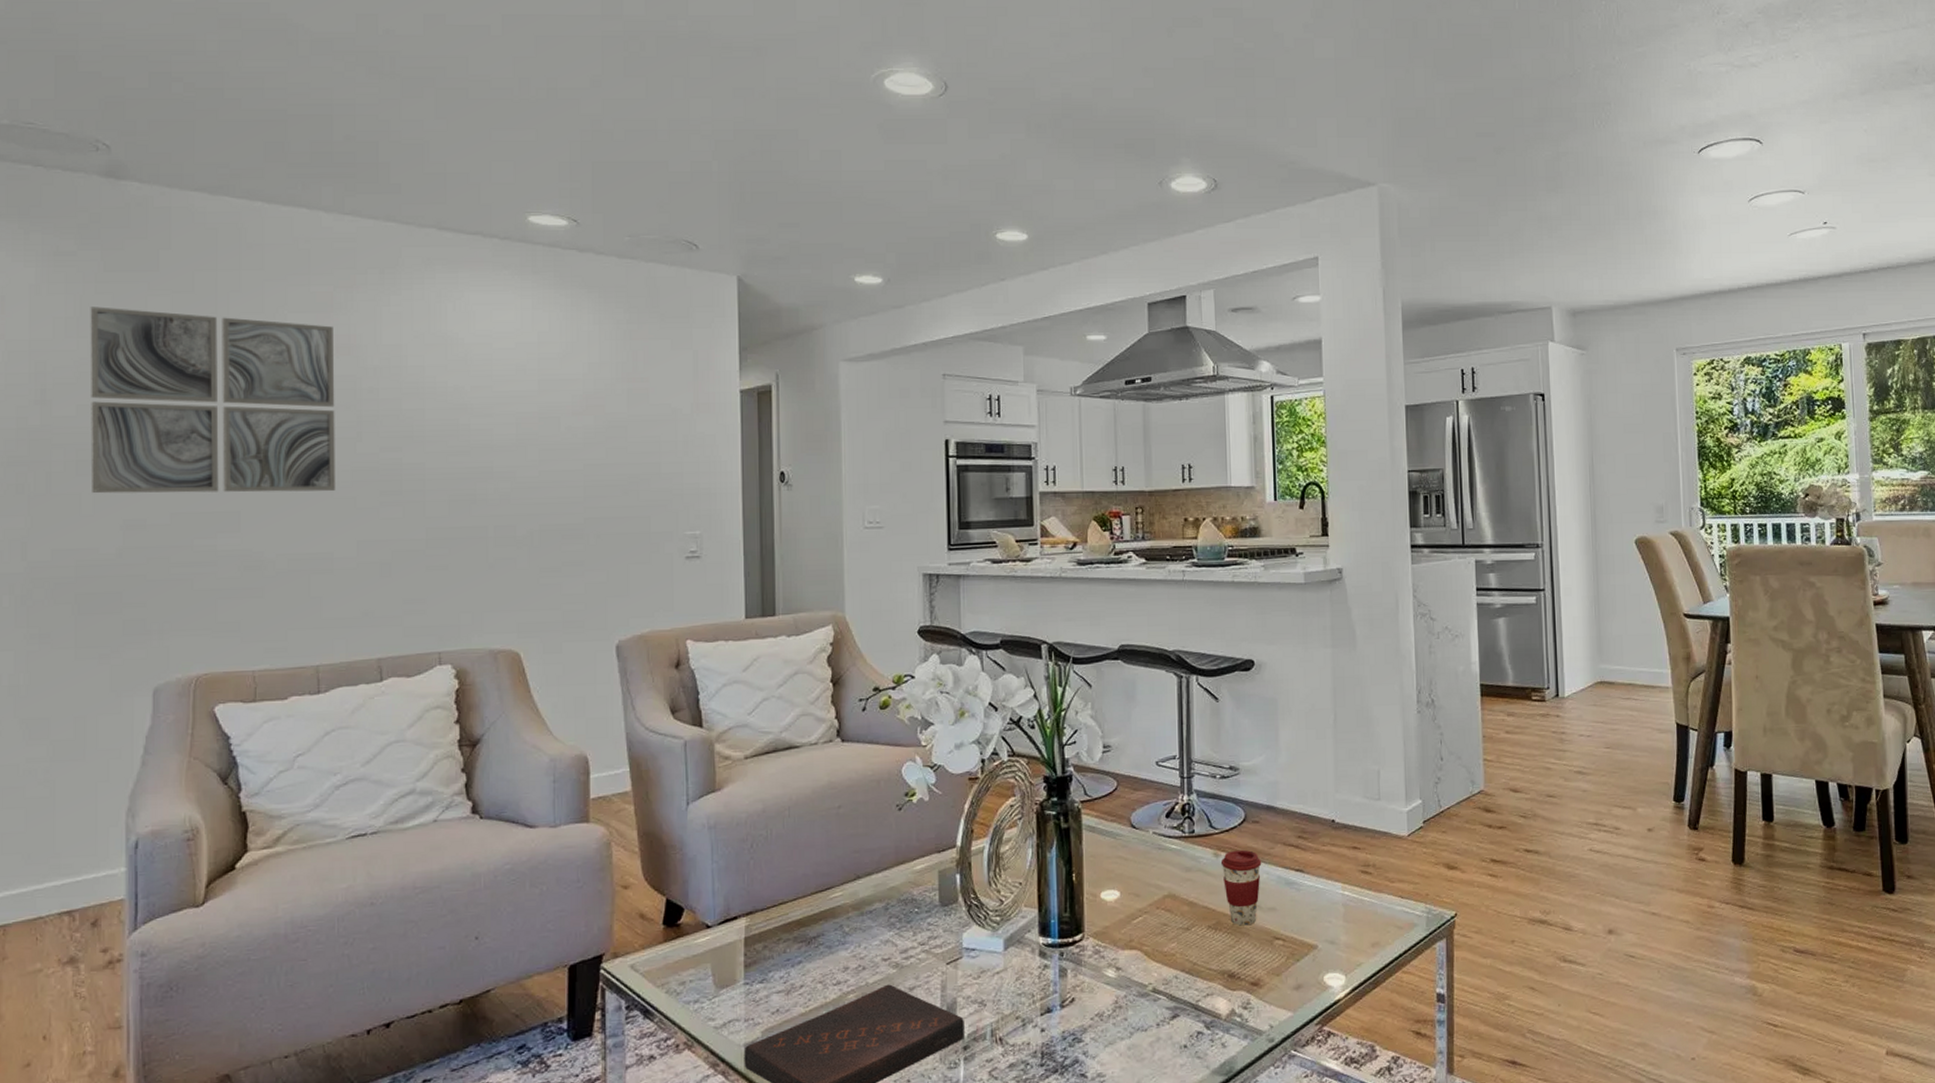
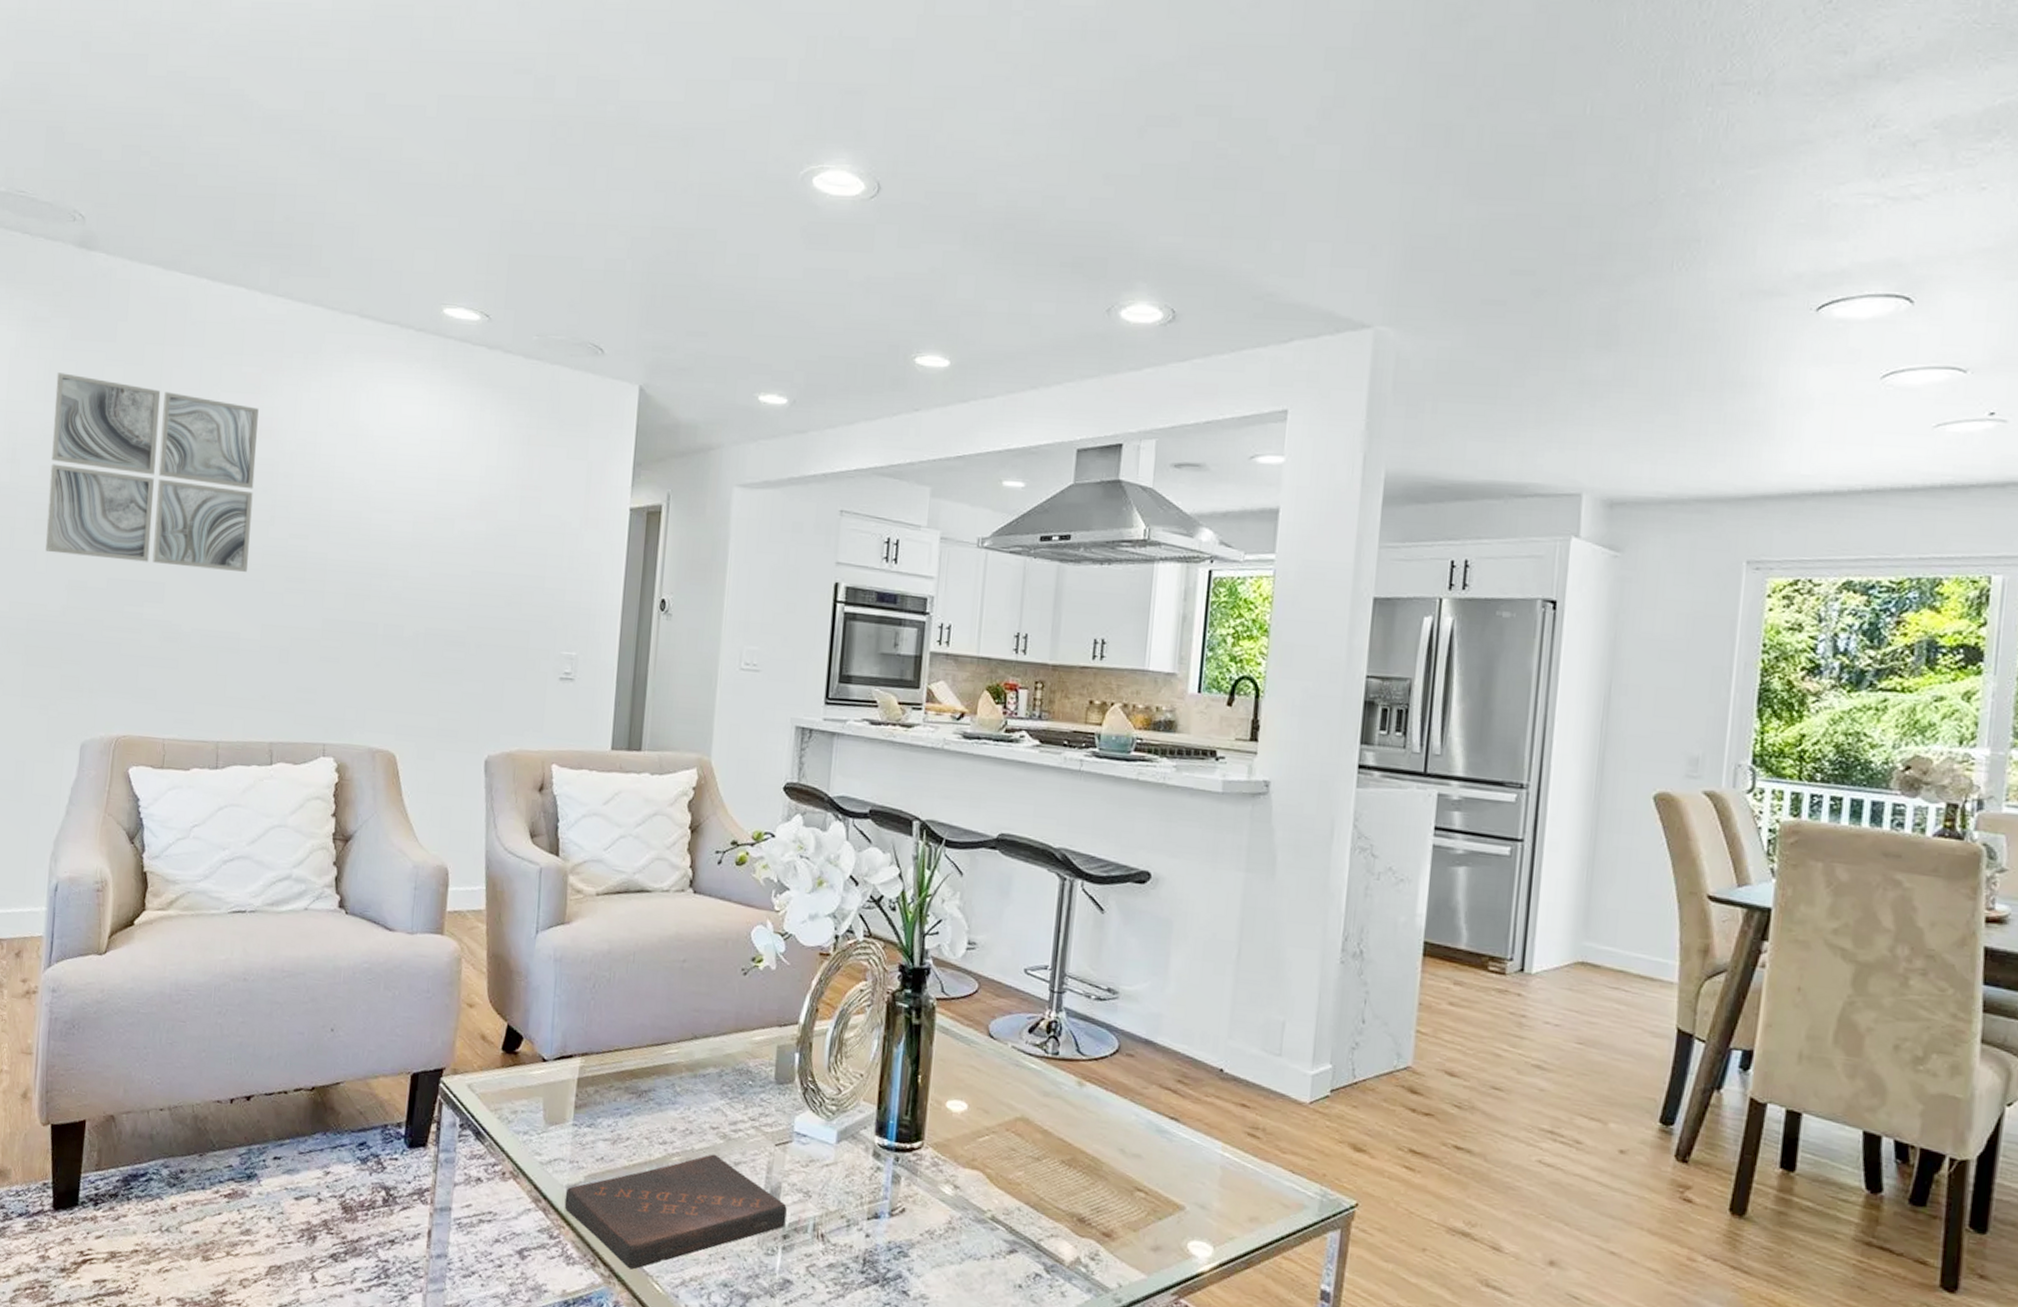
coffee cup: present [1220,849,1262,926] -> none [1084,1082,1132,1169]

